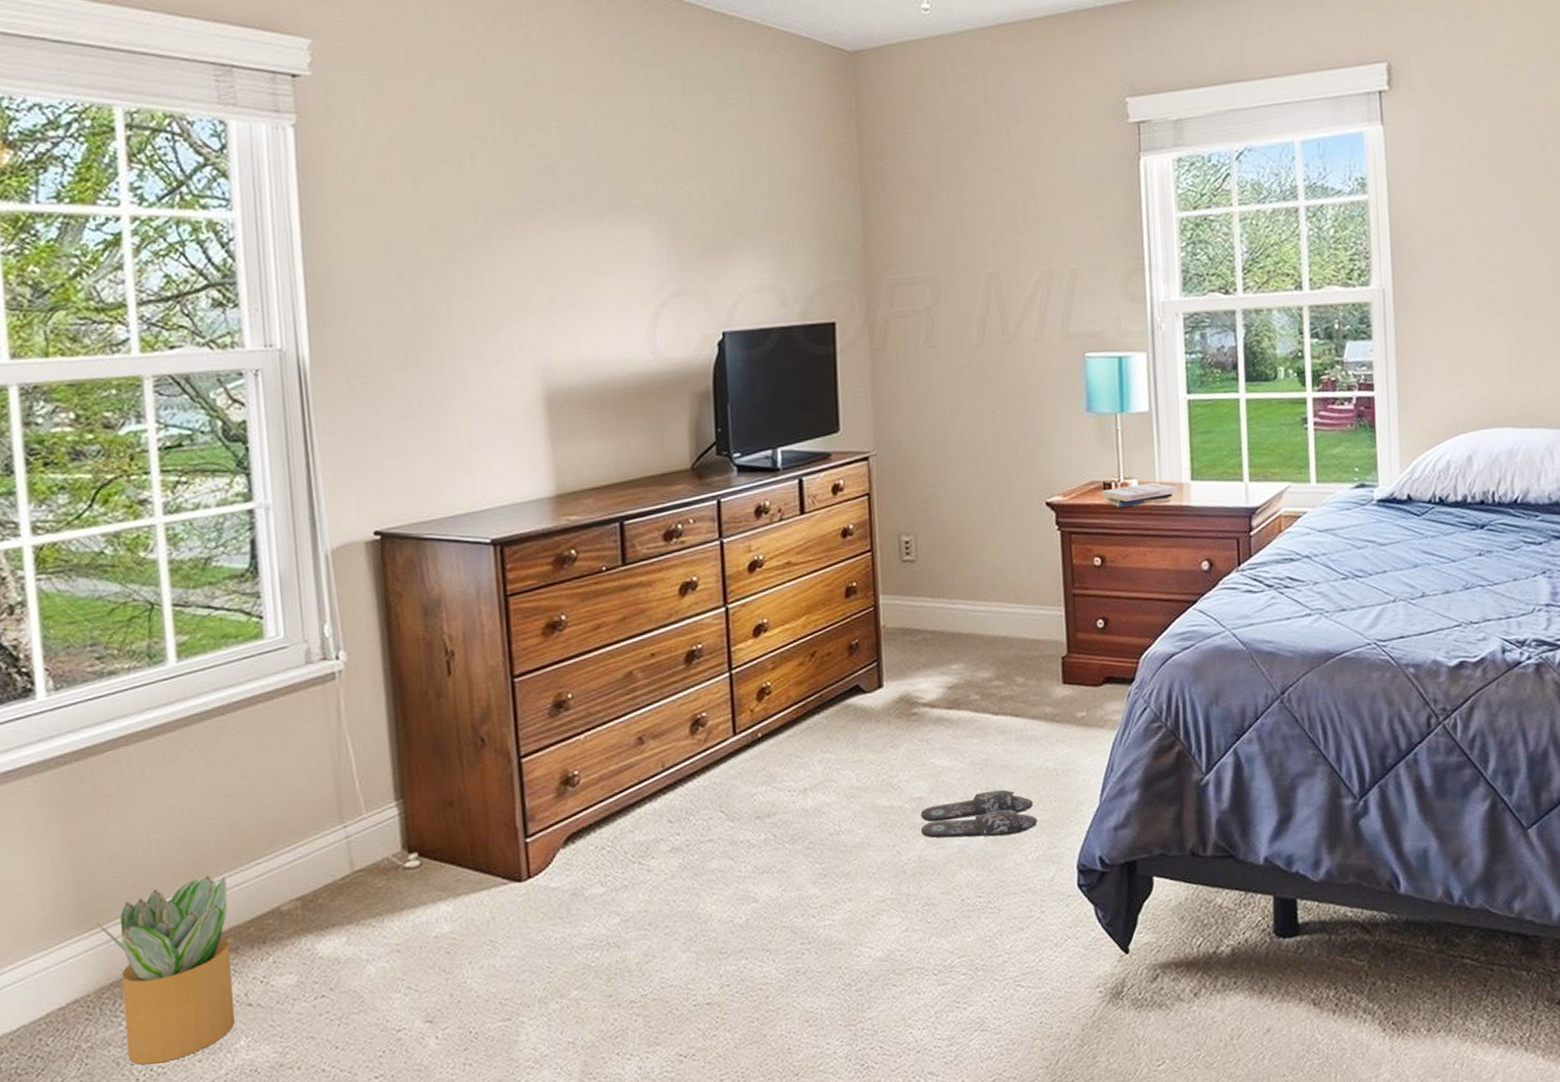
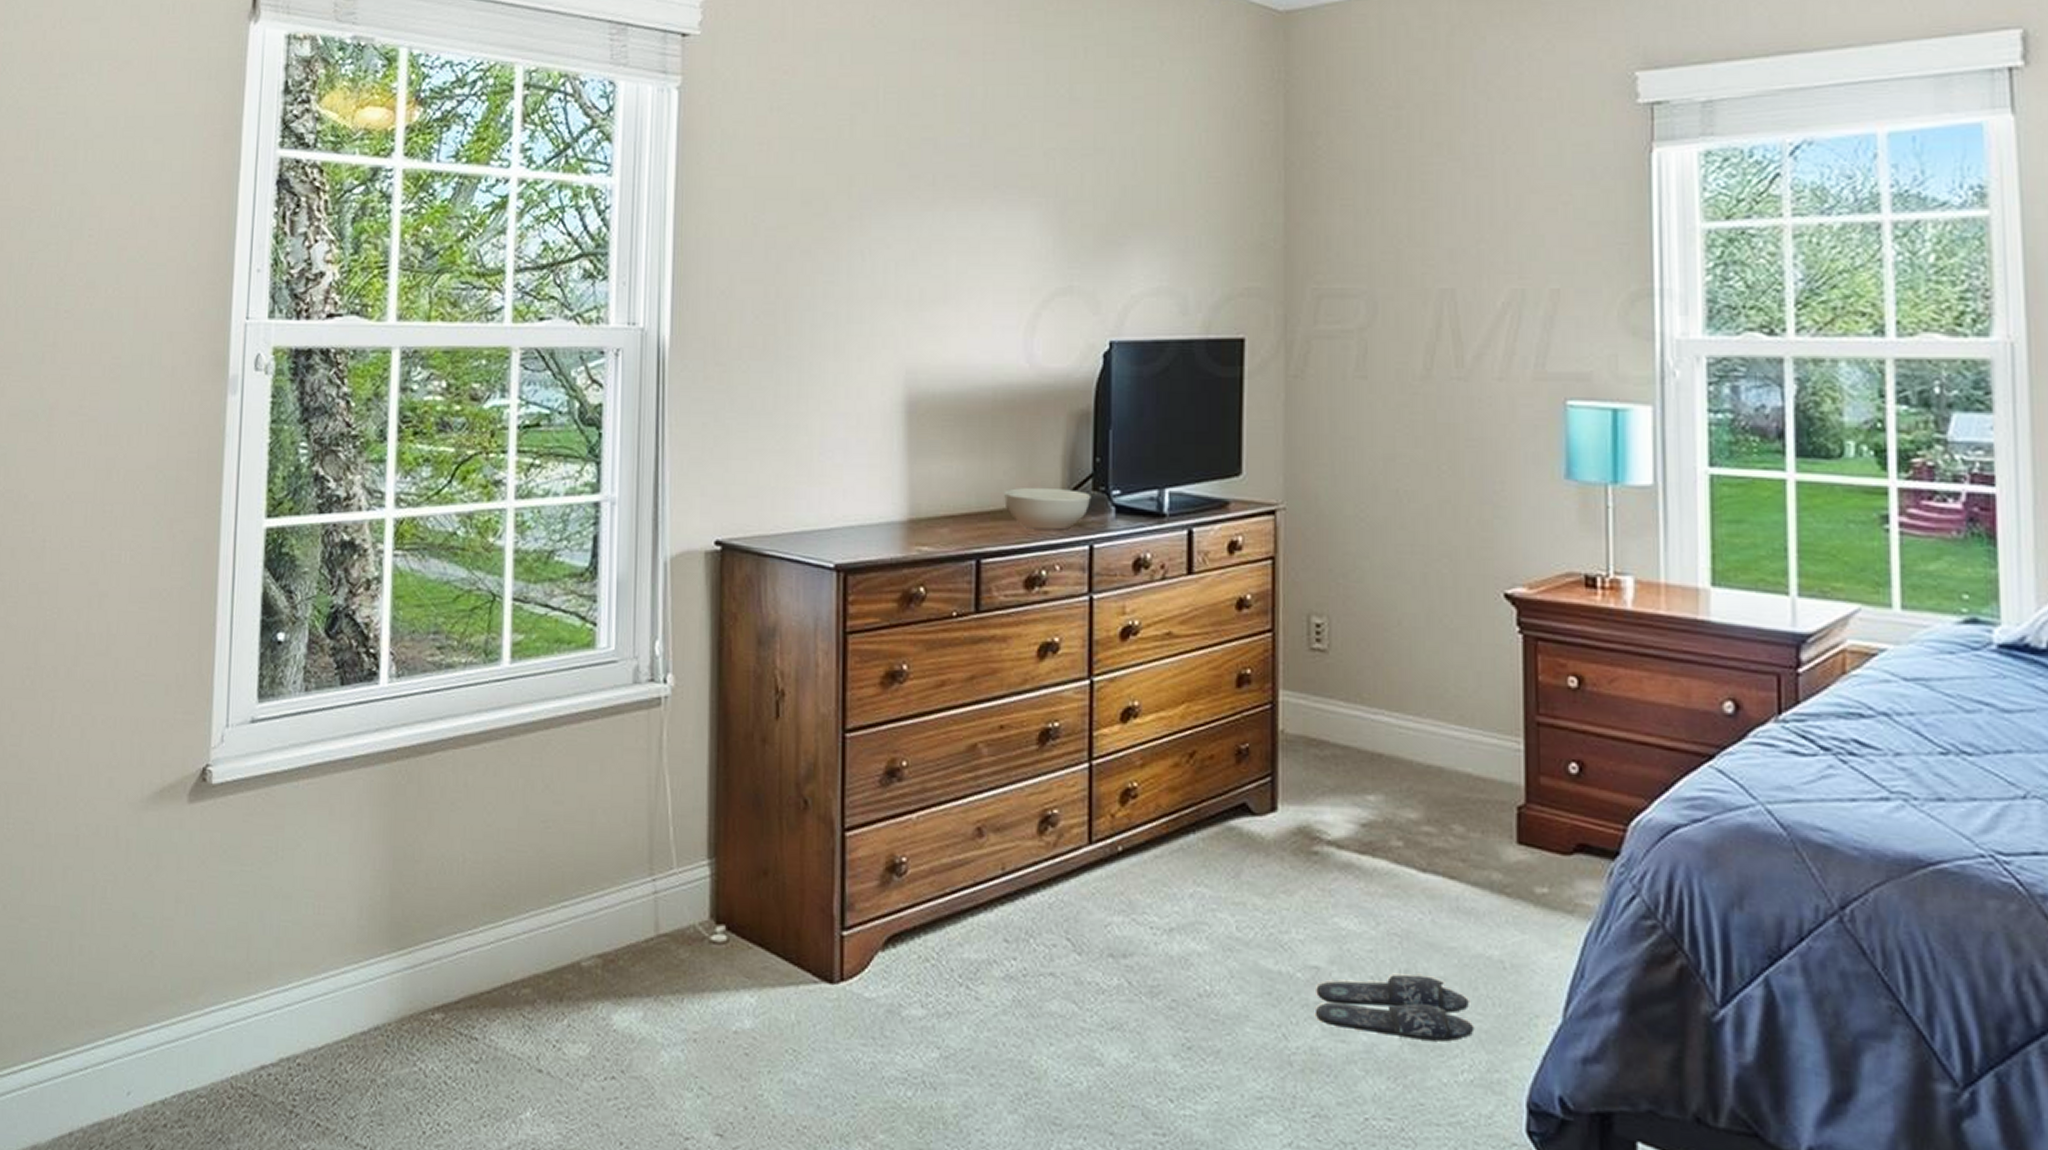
potted plant: present [97,875,235,1065] -> none [406,910,532,1119]
bowl: none [639,456,716,493] -> present [1003,488,1092,532]
books: present [1101,482,1179,507] -> none [1582,583,1693,613]

